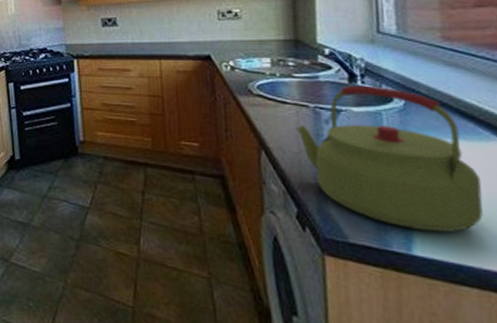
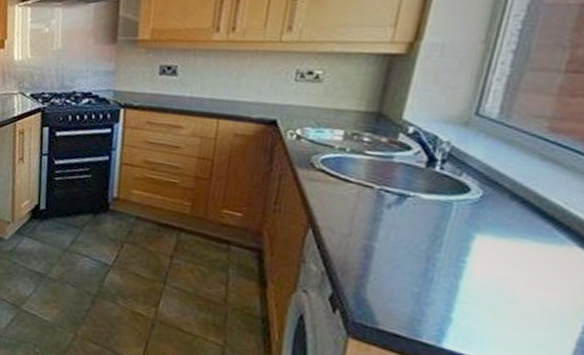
kettle: present [295,85,483,233] -> none [352,170,540,331]

